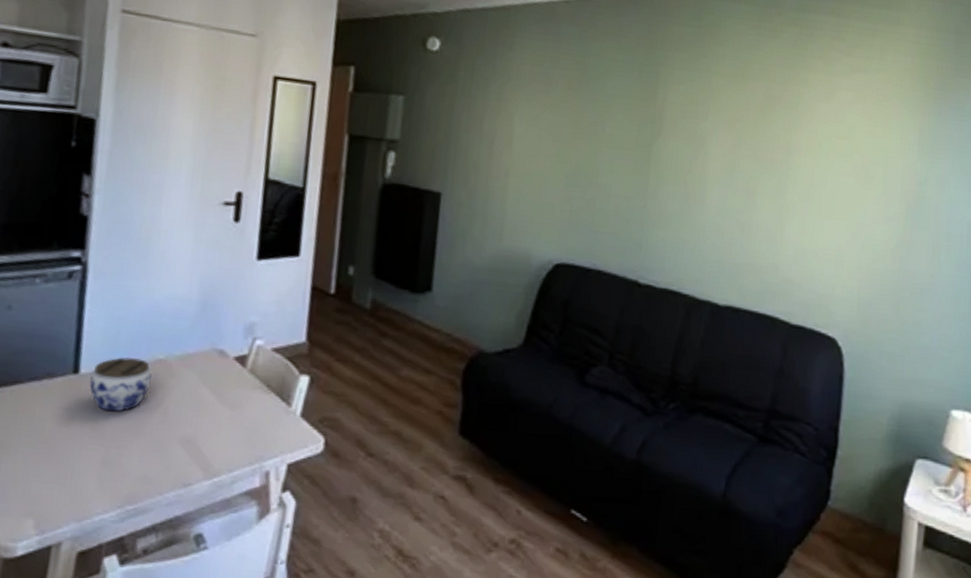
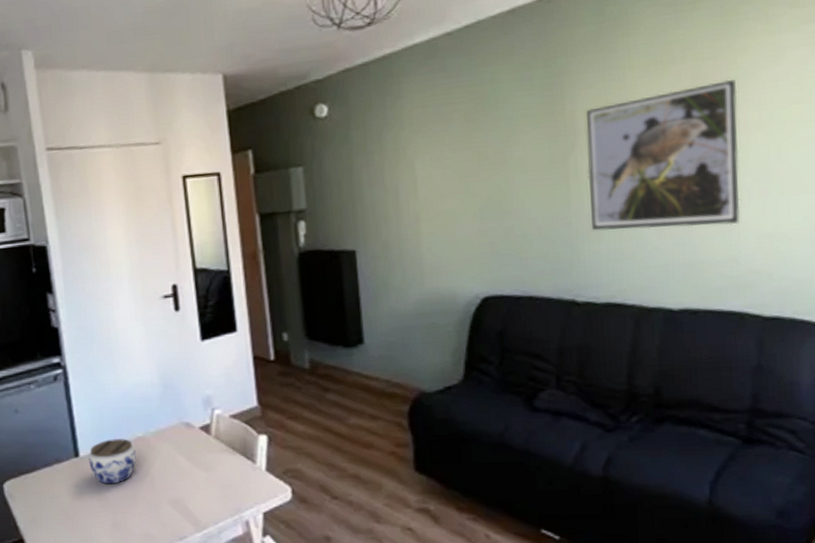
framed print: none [663,102,797,236] -> present [585,79,740,231]

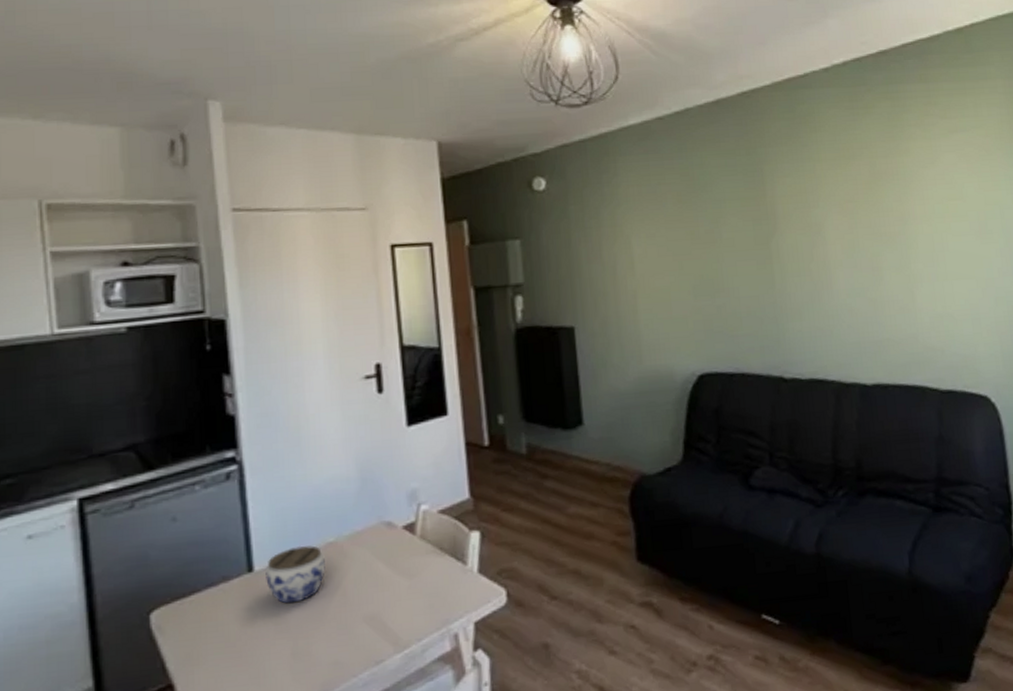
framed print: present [585,79,740,231] -> none [783,176,916,310]

